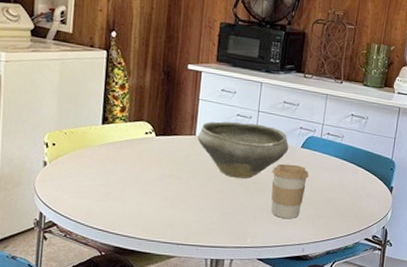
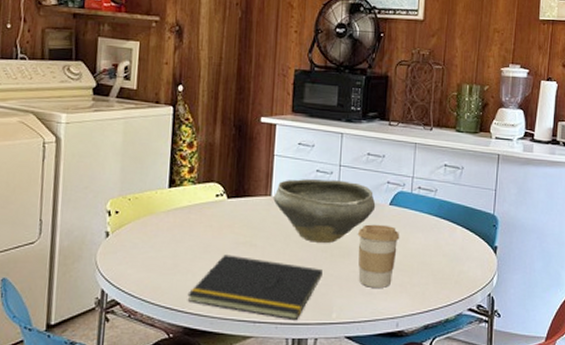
notepad: none [118,185,240,243] -> present [187,254,323,319]

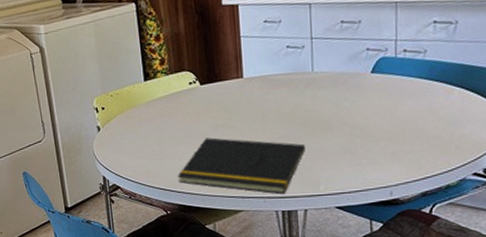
bowl: present [273,179,376,243] -> none [245,53,356,119]
coffee cup: present [357,224,400,288] -> none [338,94,387,159]

